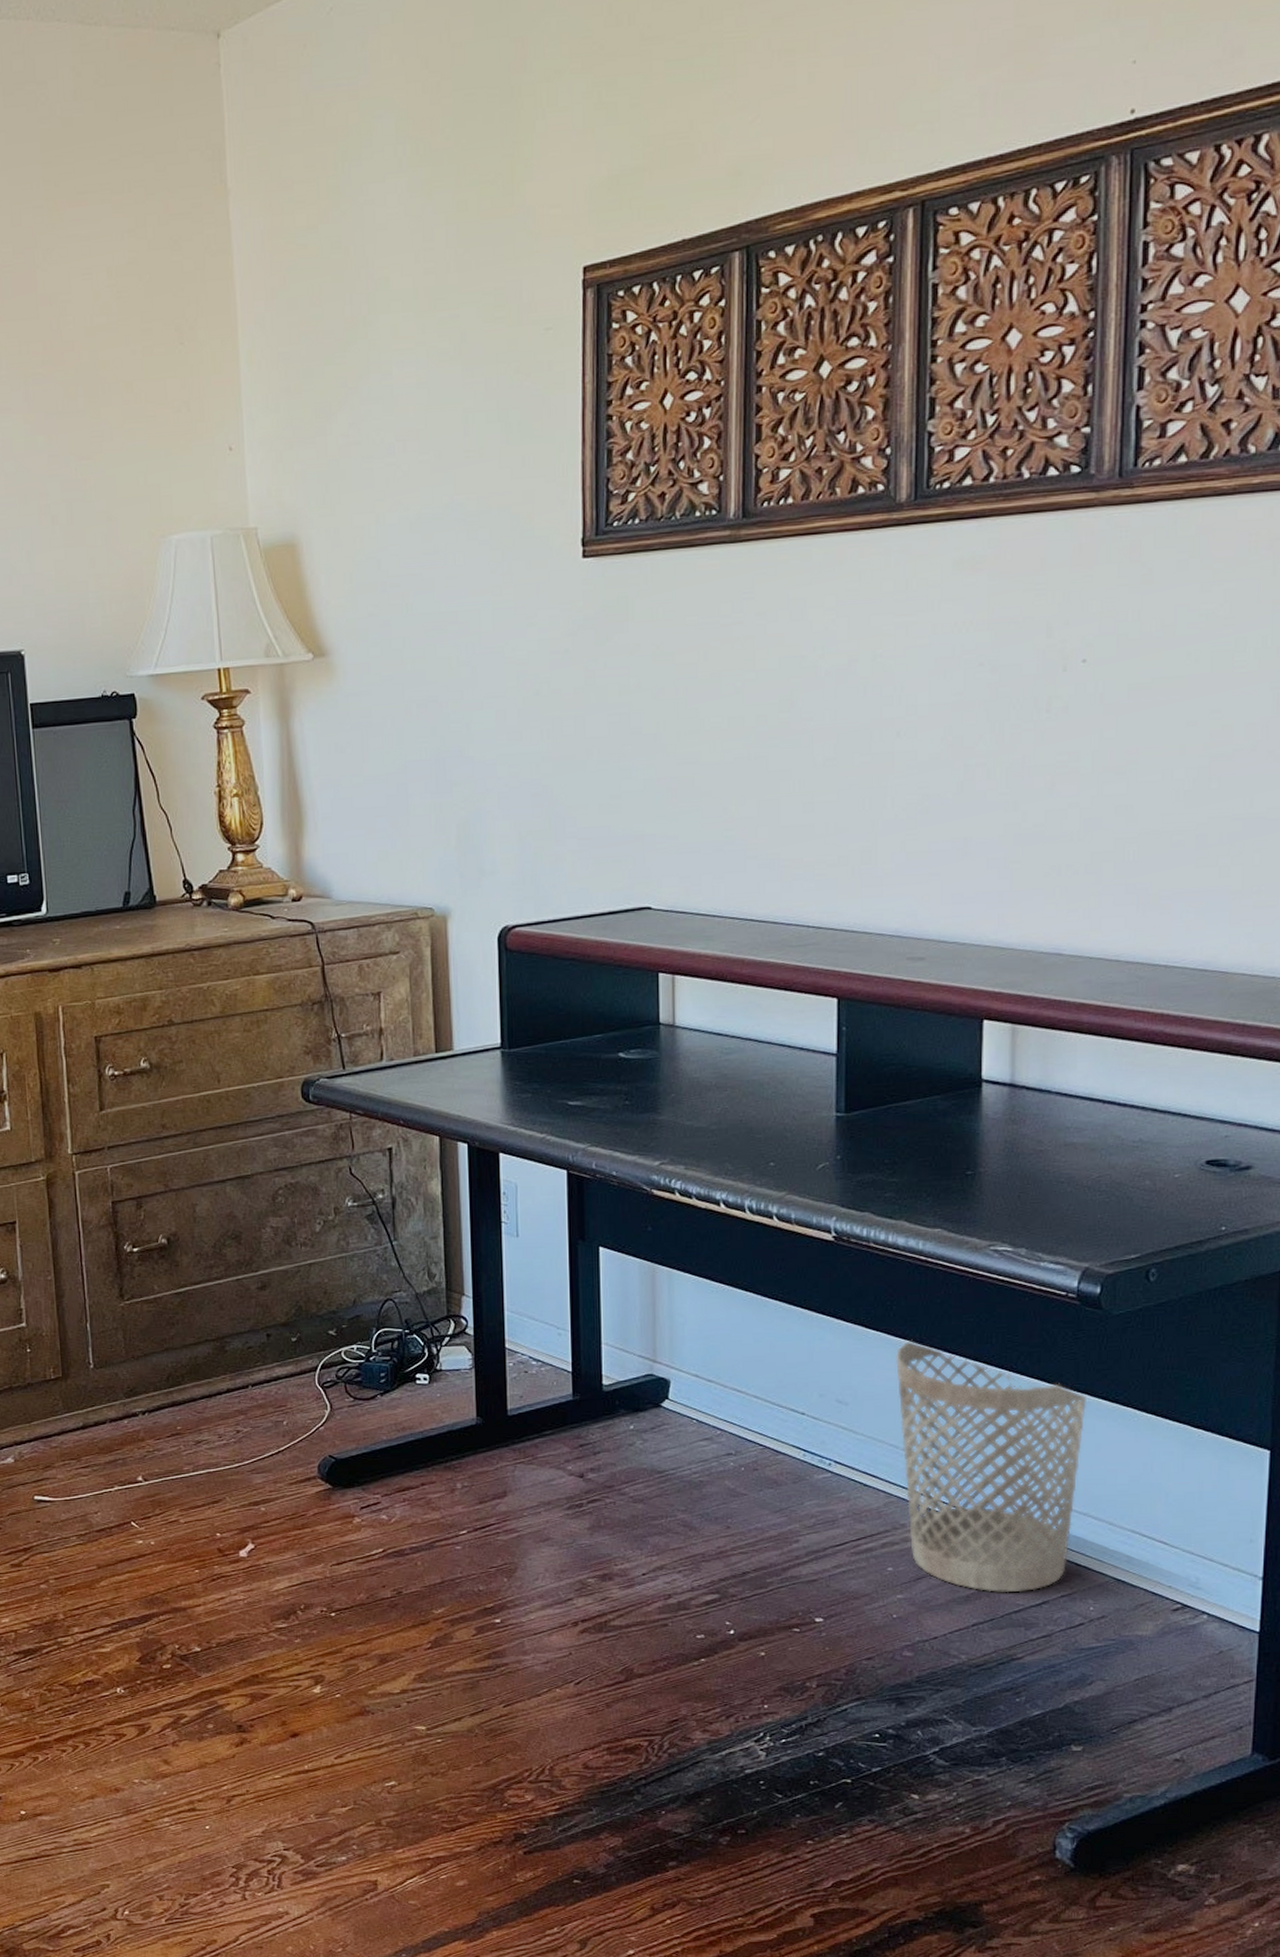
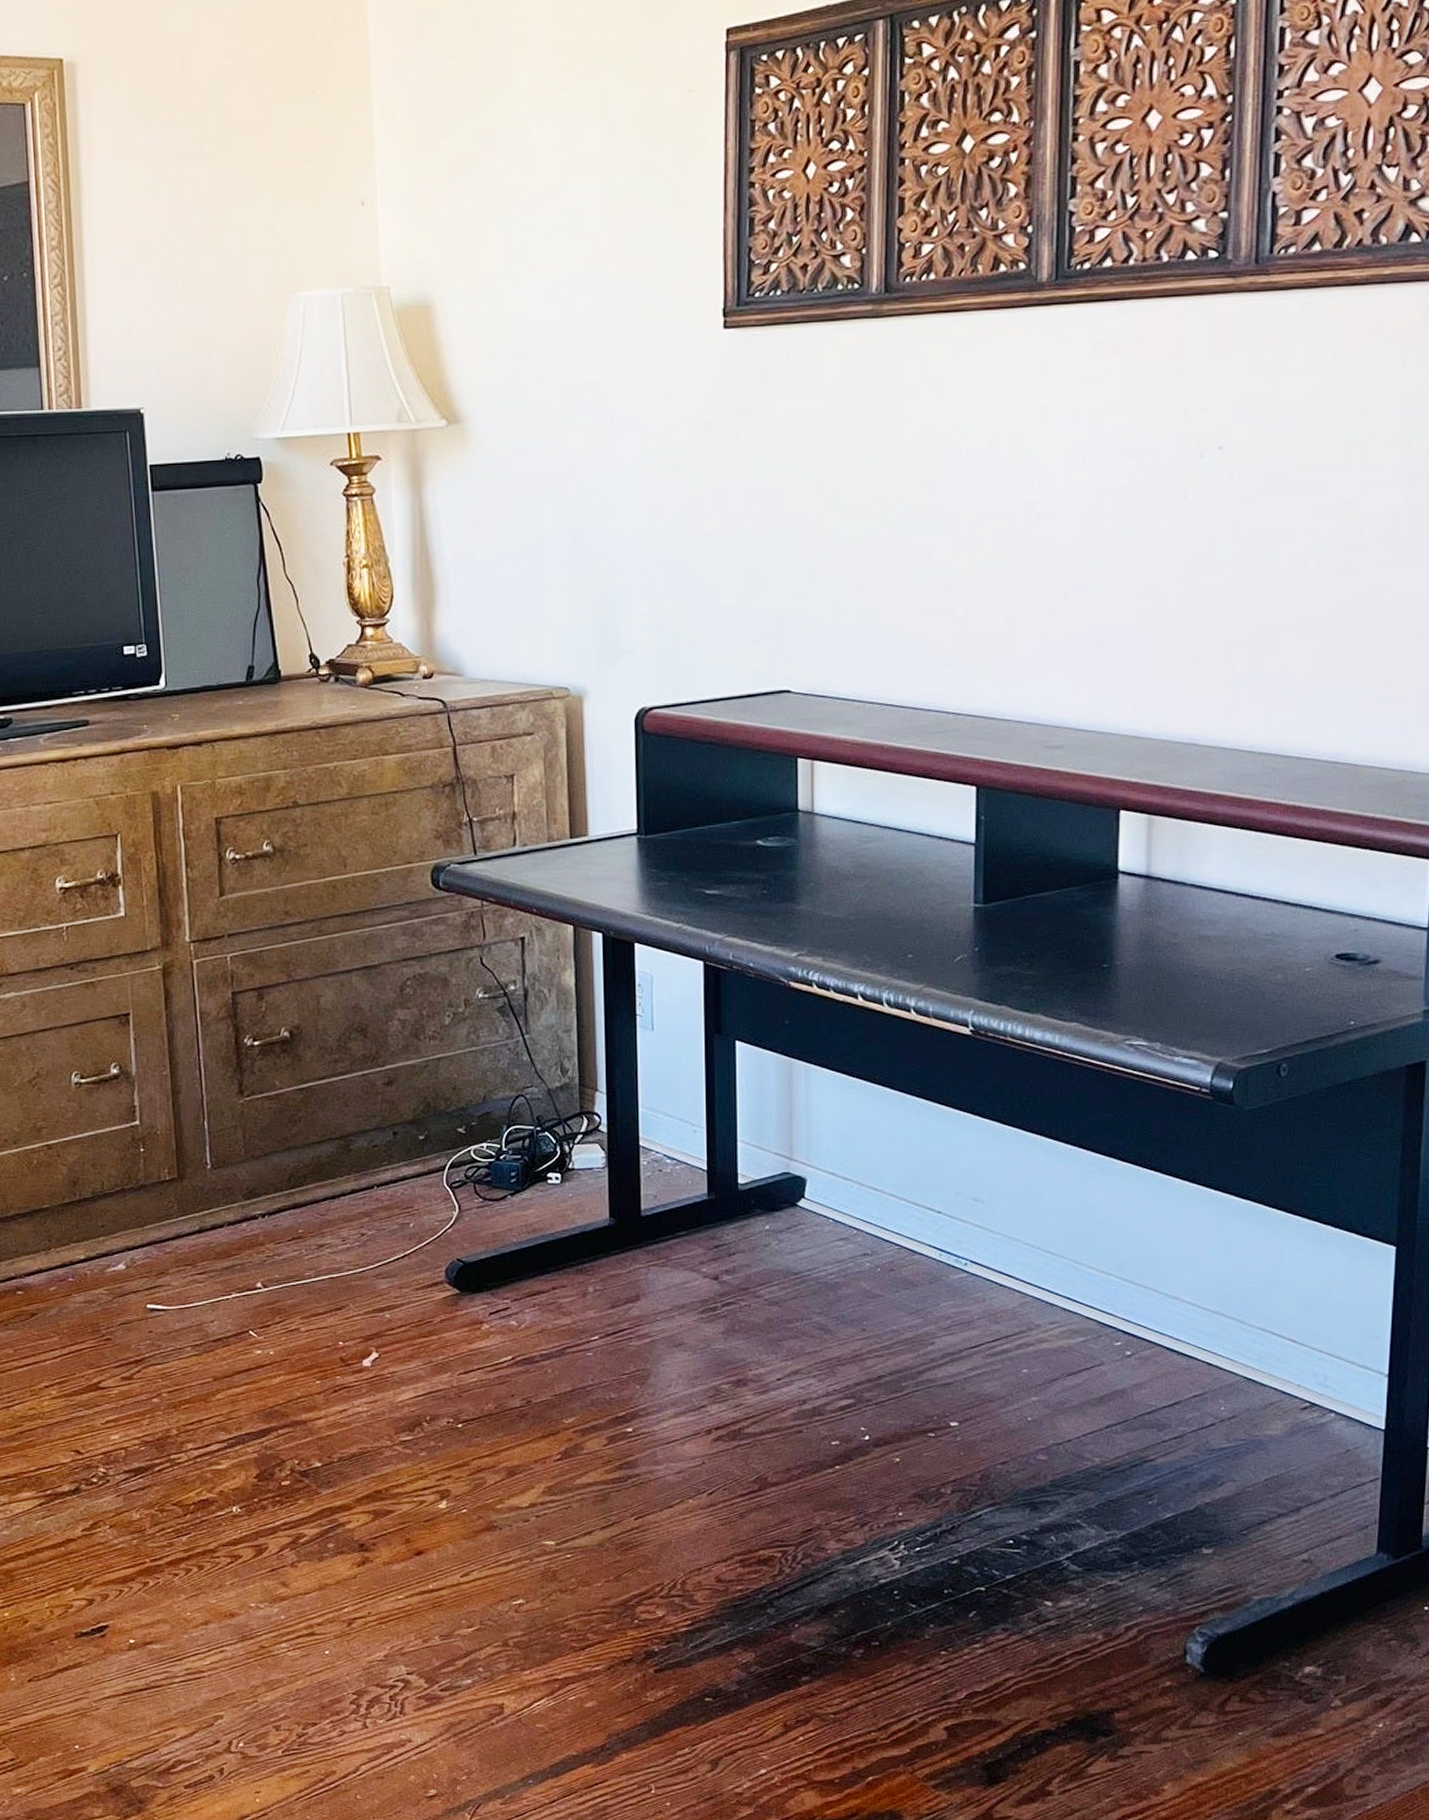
wastebasket: present [895,1339,1087,1593] -> none [1031,1135,1220,1394]

